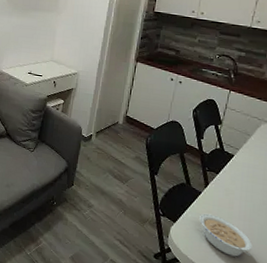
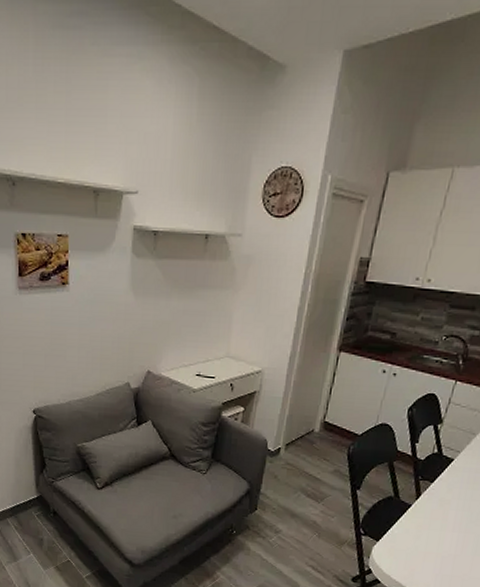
legume: present [199,213,253,257] -> none [407,528,466,572]

